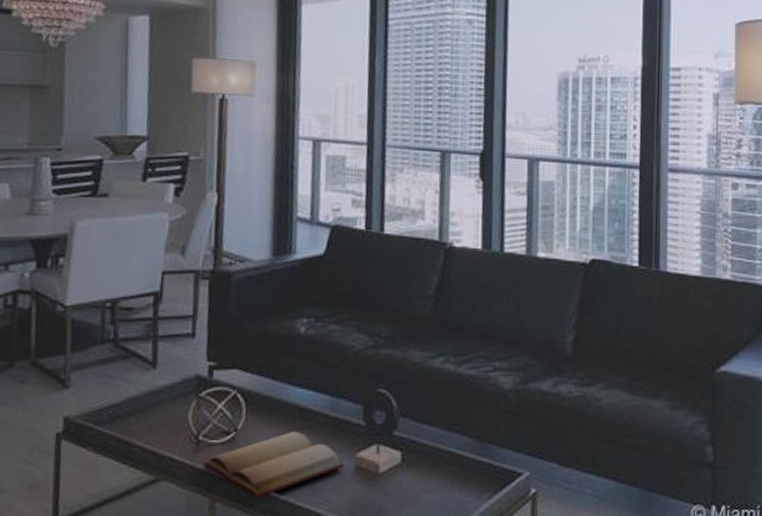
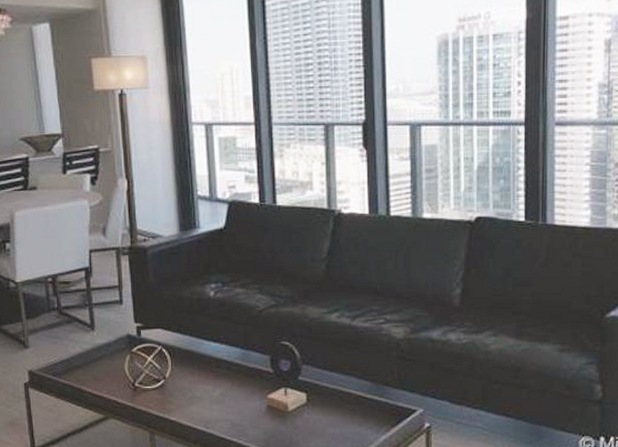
bible: present [203,432,344,500] -> none [141,379,257,433]

